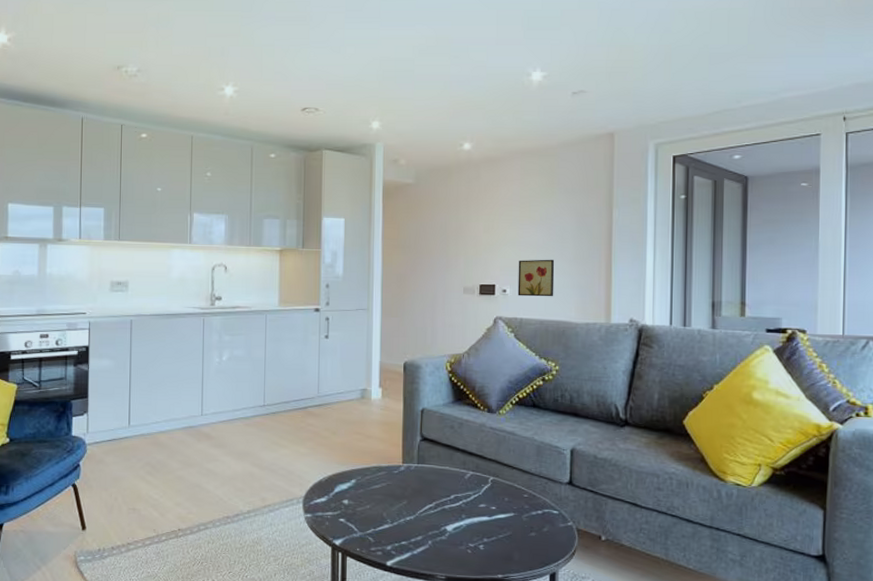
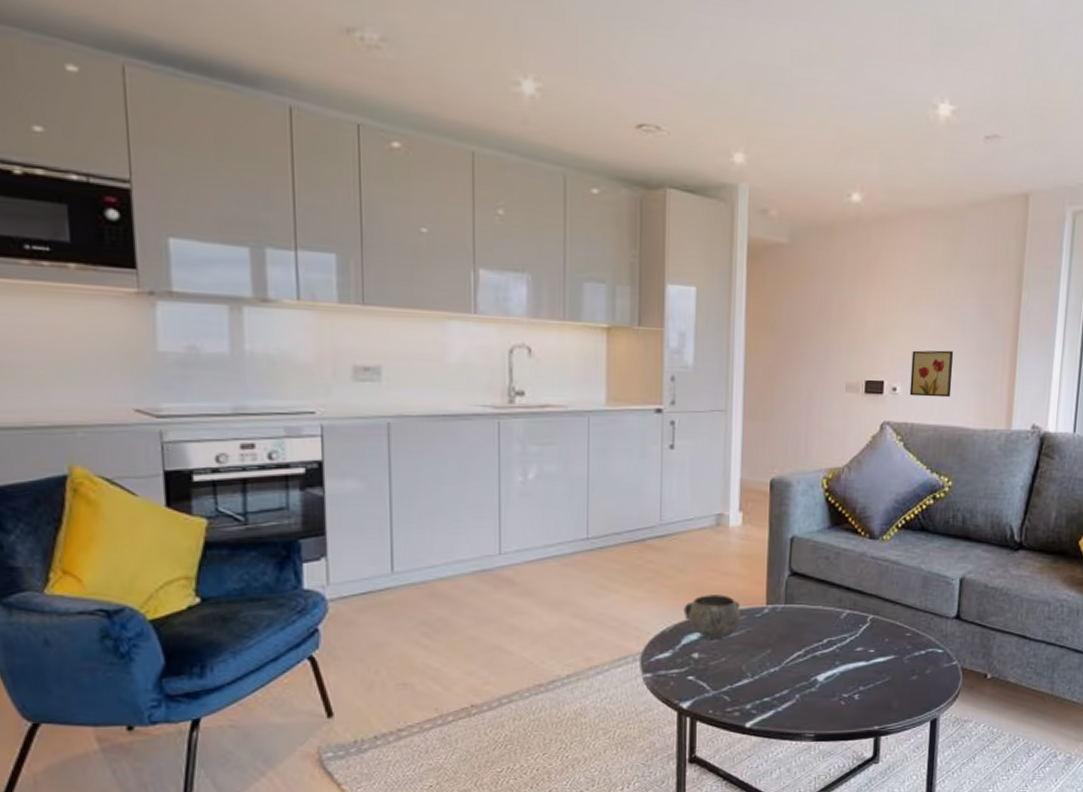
decorative bowl: none [336,453,382,489] -> present [683,595,741,639]

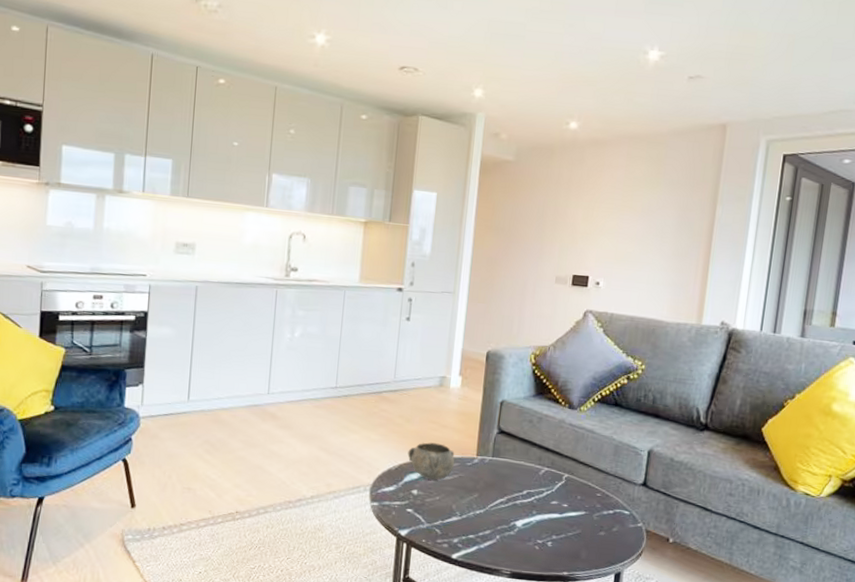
wall art: present [909,350,954,398] -> none [611,252,652,293]

